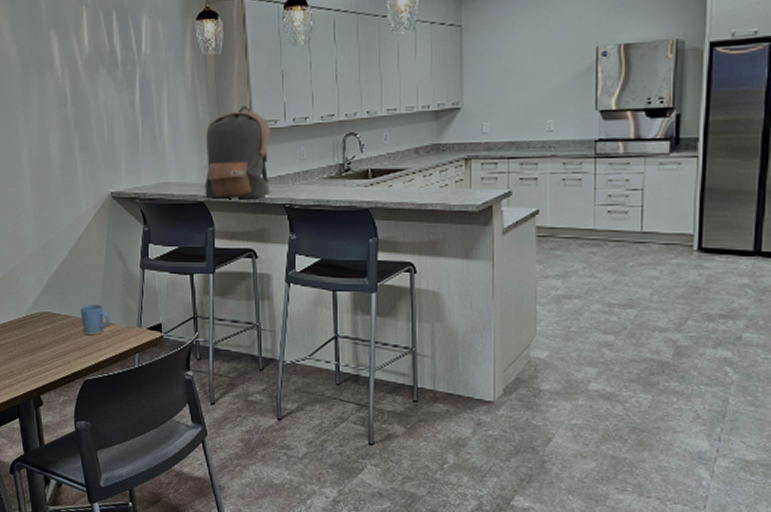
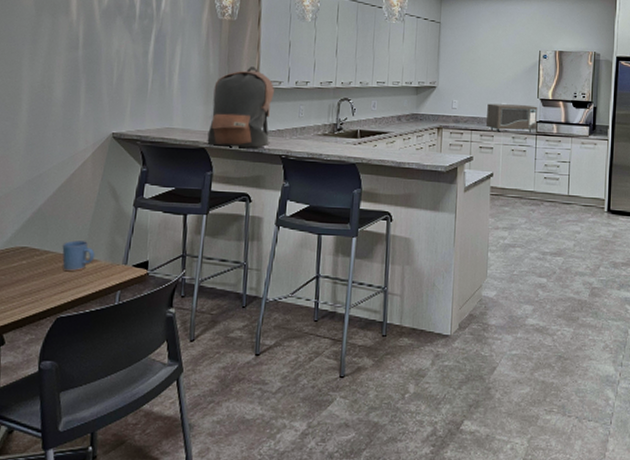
microwave: none [528,119,597,157] -> present [486,103,538,131]

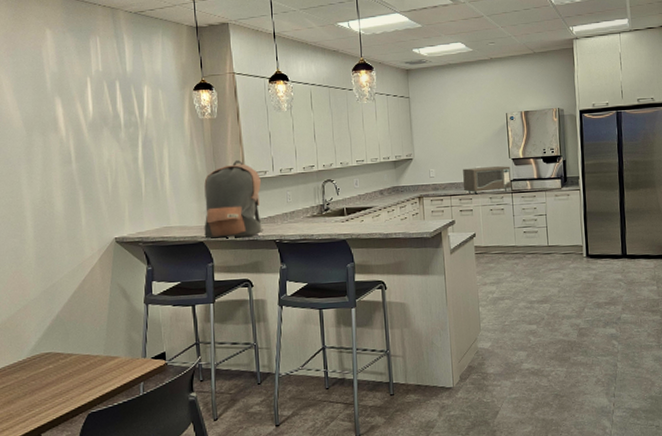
mug: present [62,240,95,272] -> none [84,340,115,371]

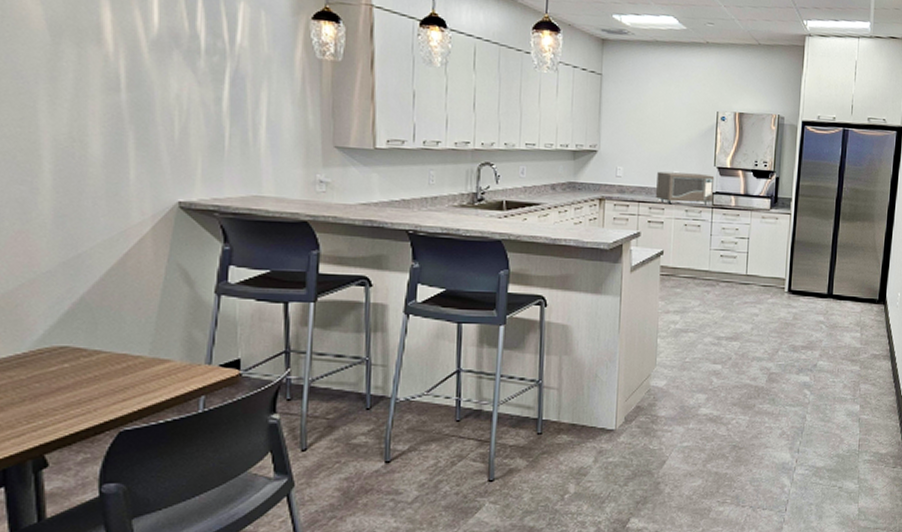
backpack: present [204,160,263,239] -> none [310,121,397,222]

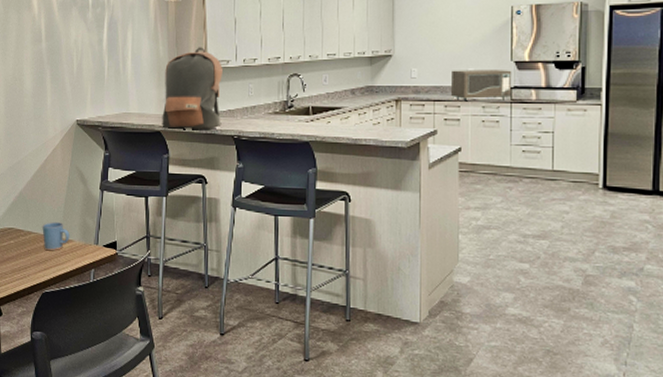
mug: none [119,337,166,376] -> present [42,222,70,251]
backpack: none [310,121,397,222] -> present [162,47,224,129]

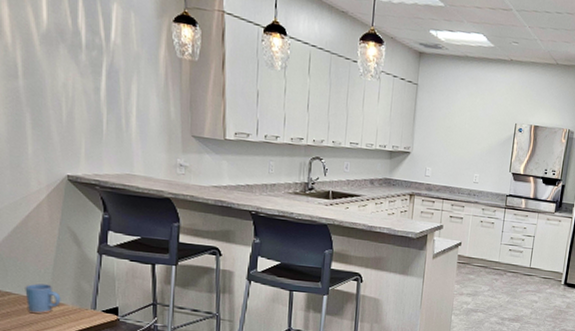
backpack: present [162,47,224,129] -> none [172,115,243,202]
microwave: present [451,69,512,100] -> none [458,173,509,204]

